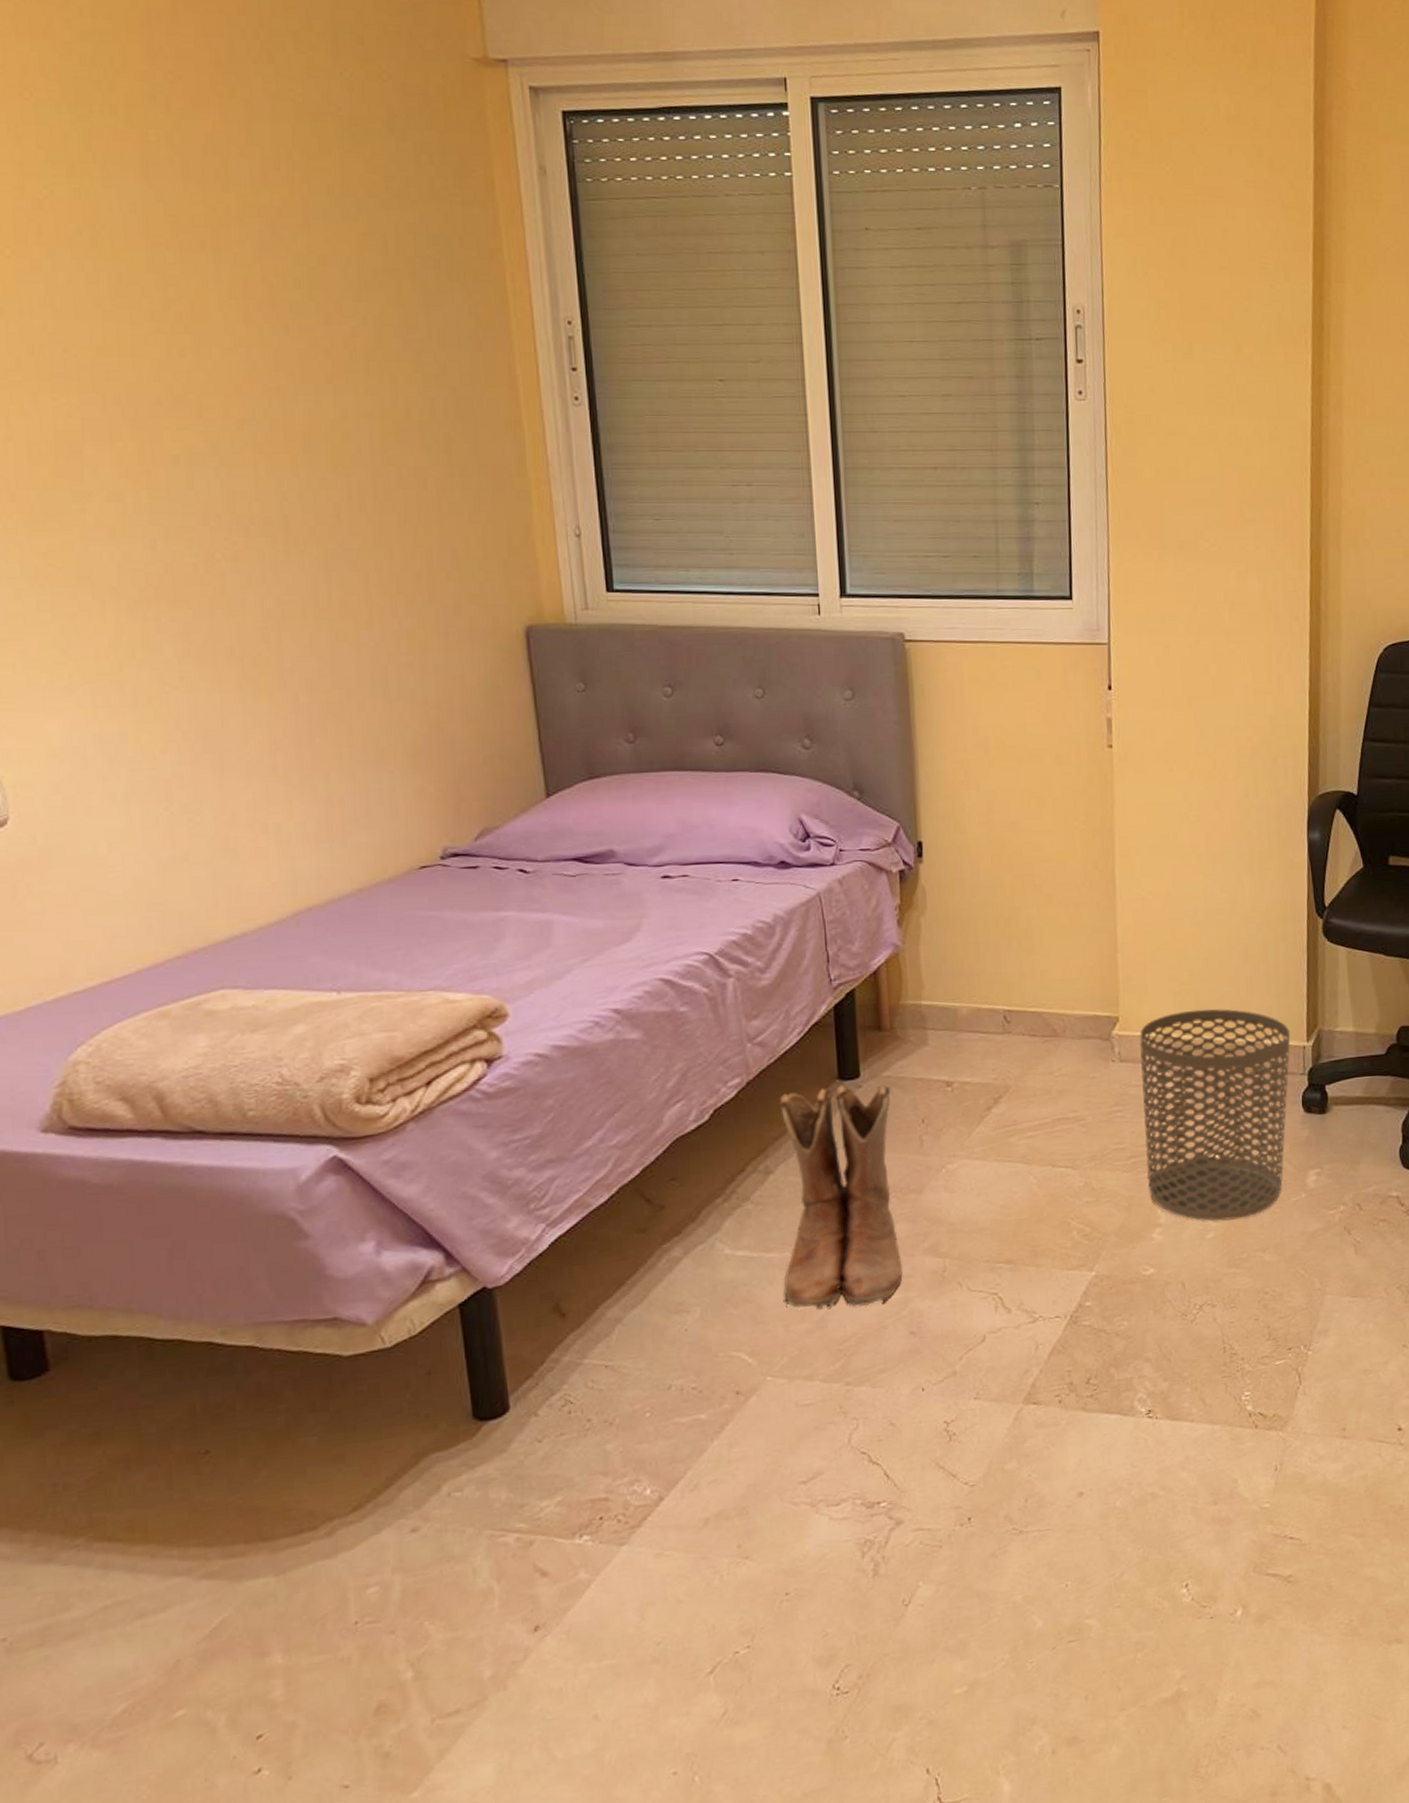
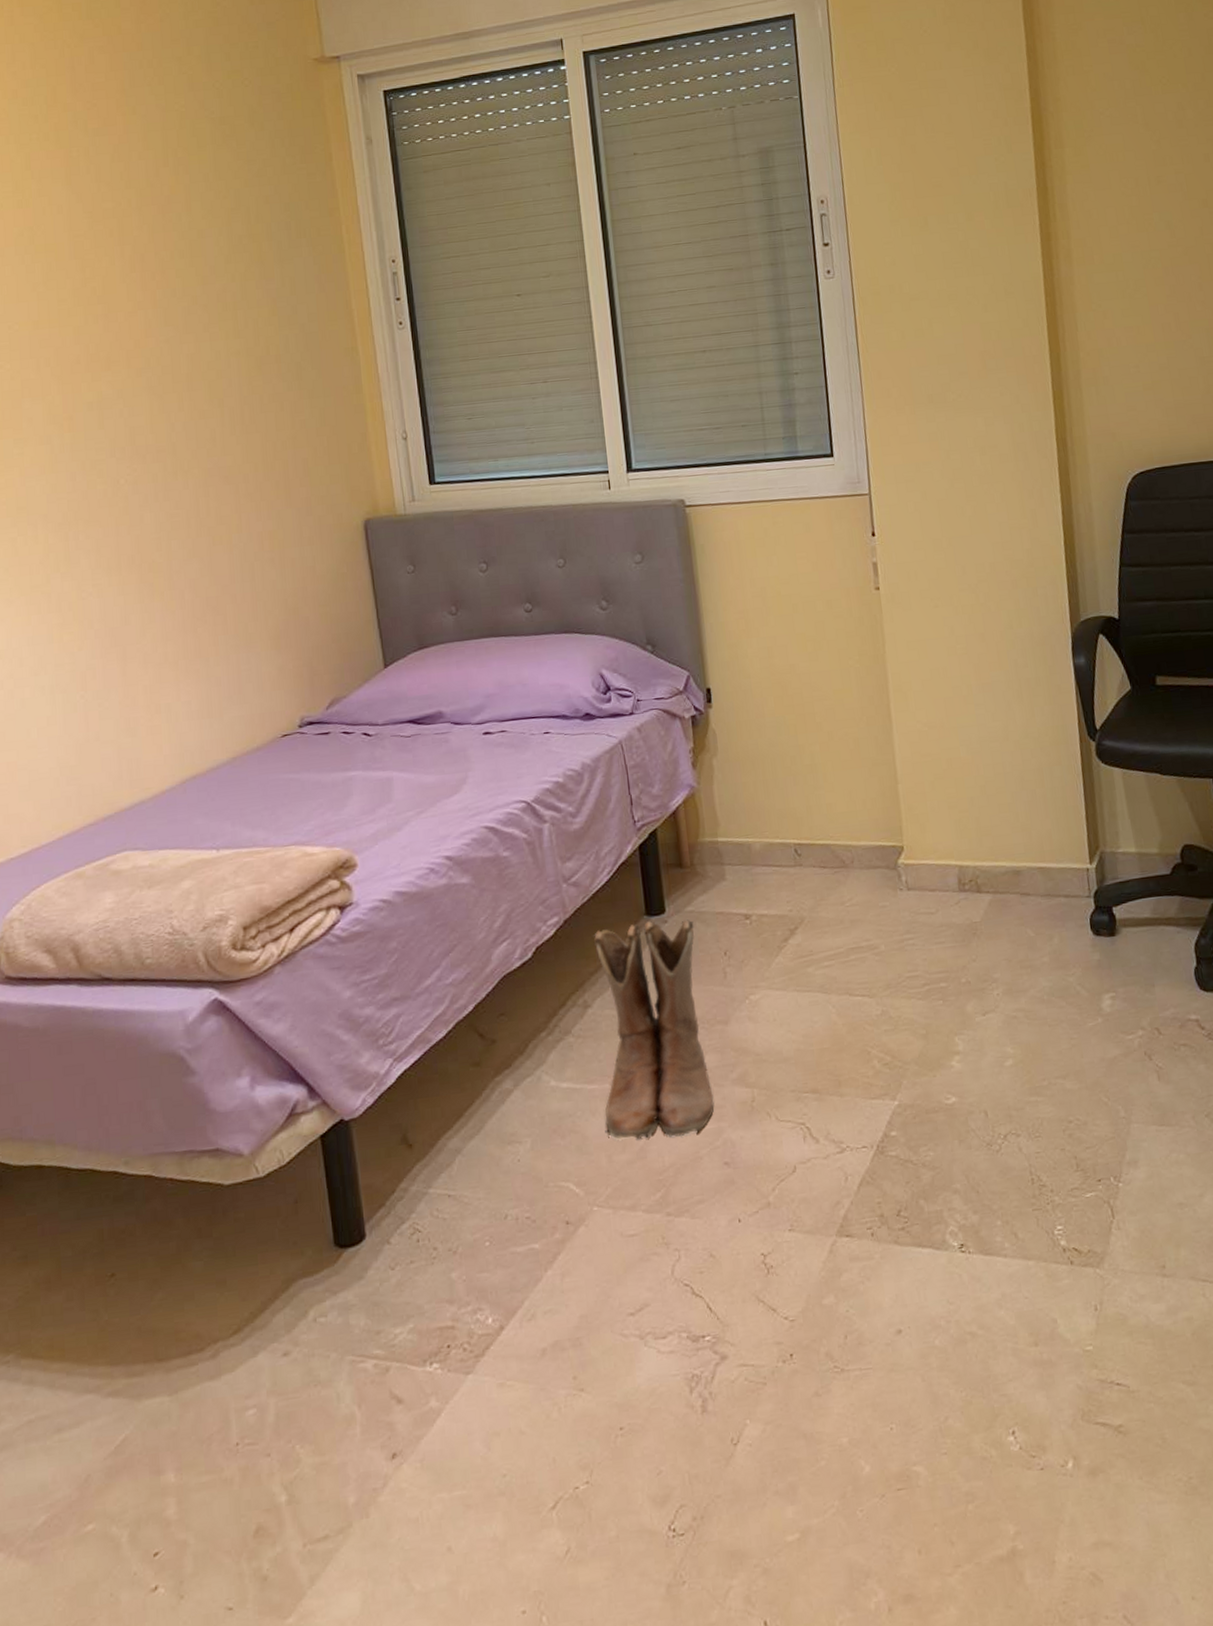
waste bin: present [1139,1008,1291,1221] -> none [924,834,1078,1048]

